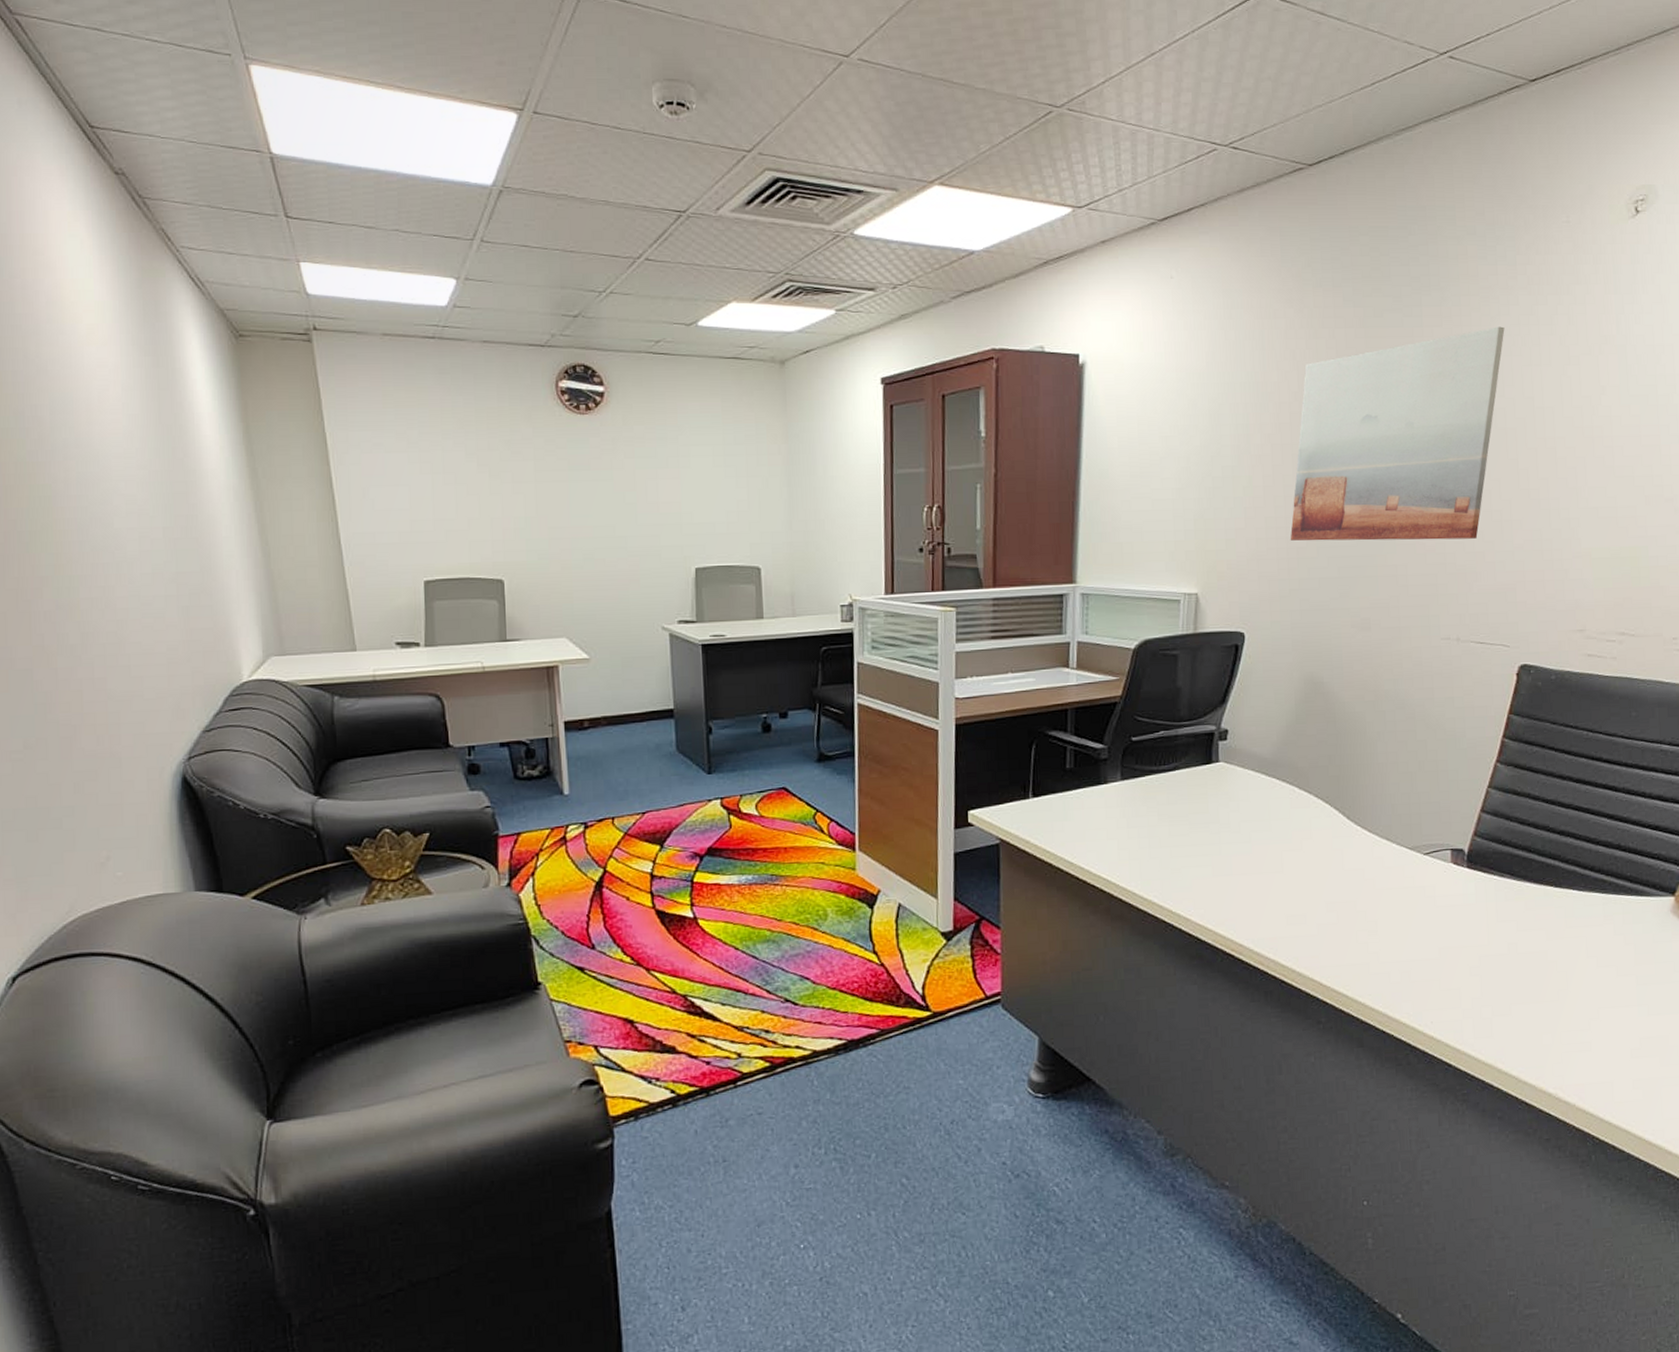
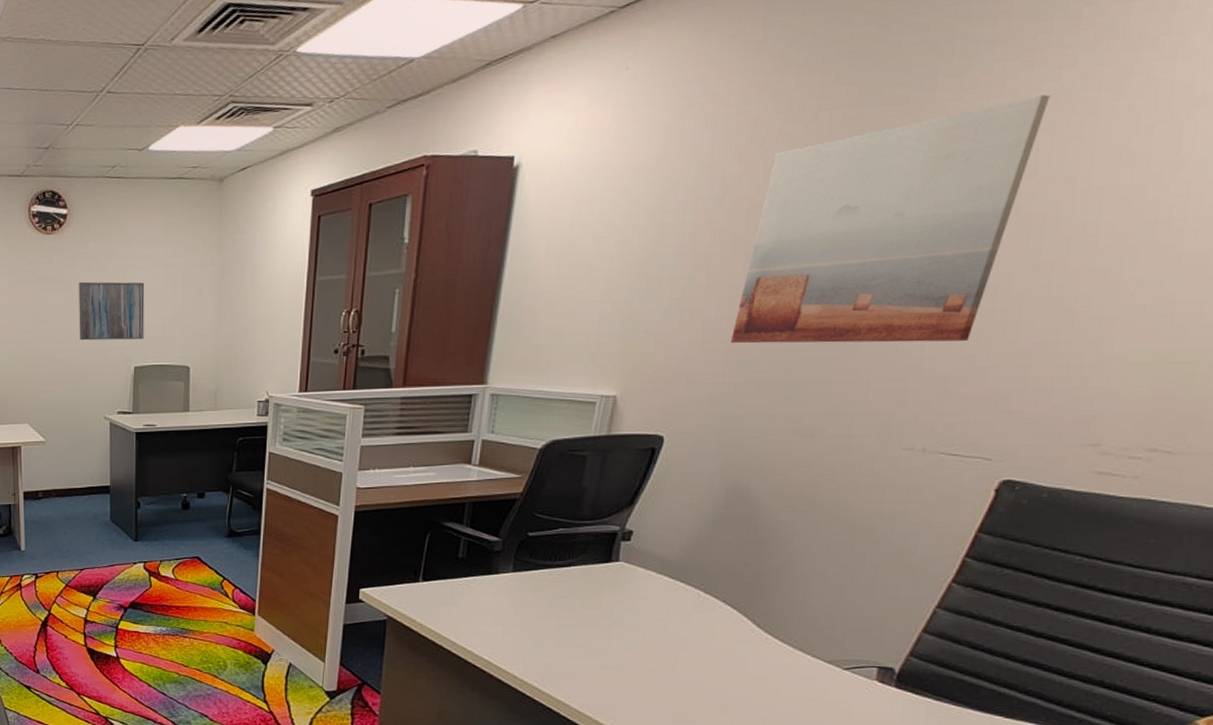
wall art: none [623,470,705,538] -> present [79,282,145,341]

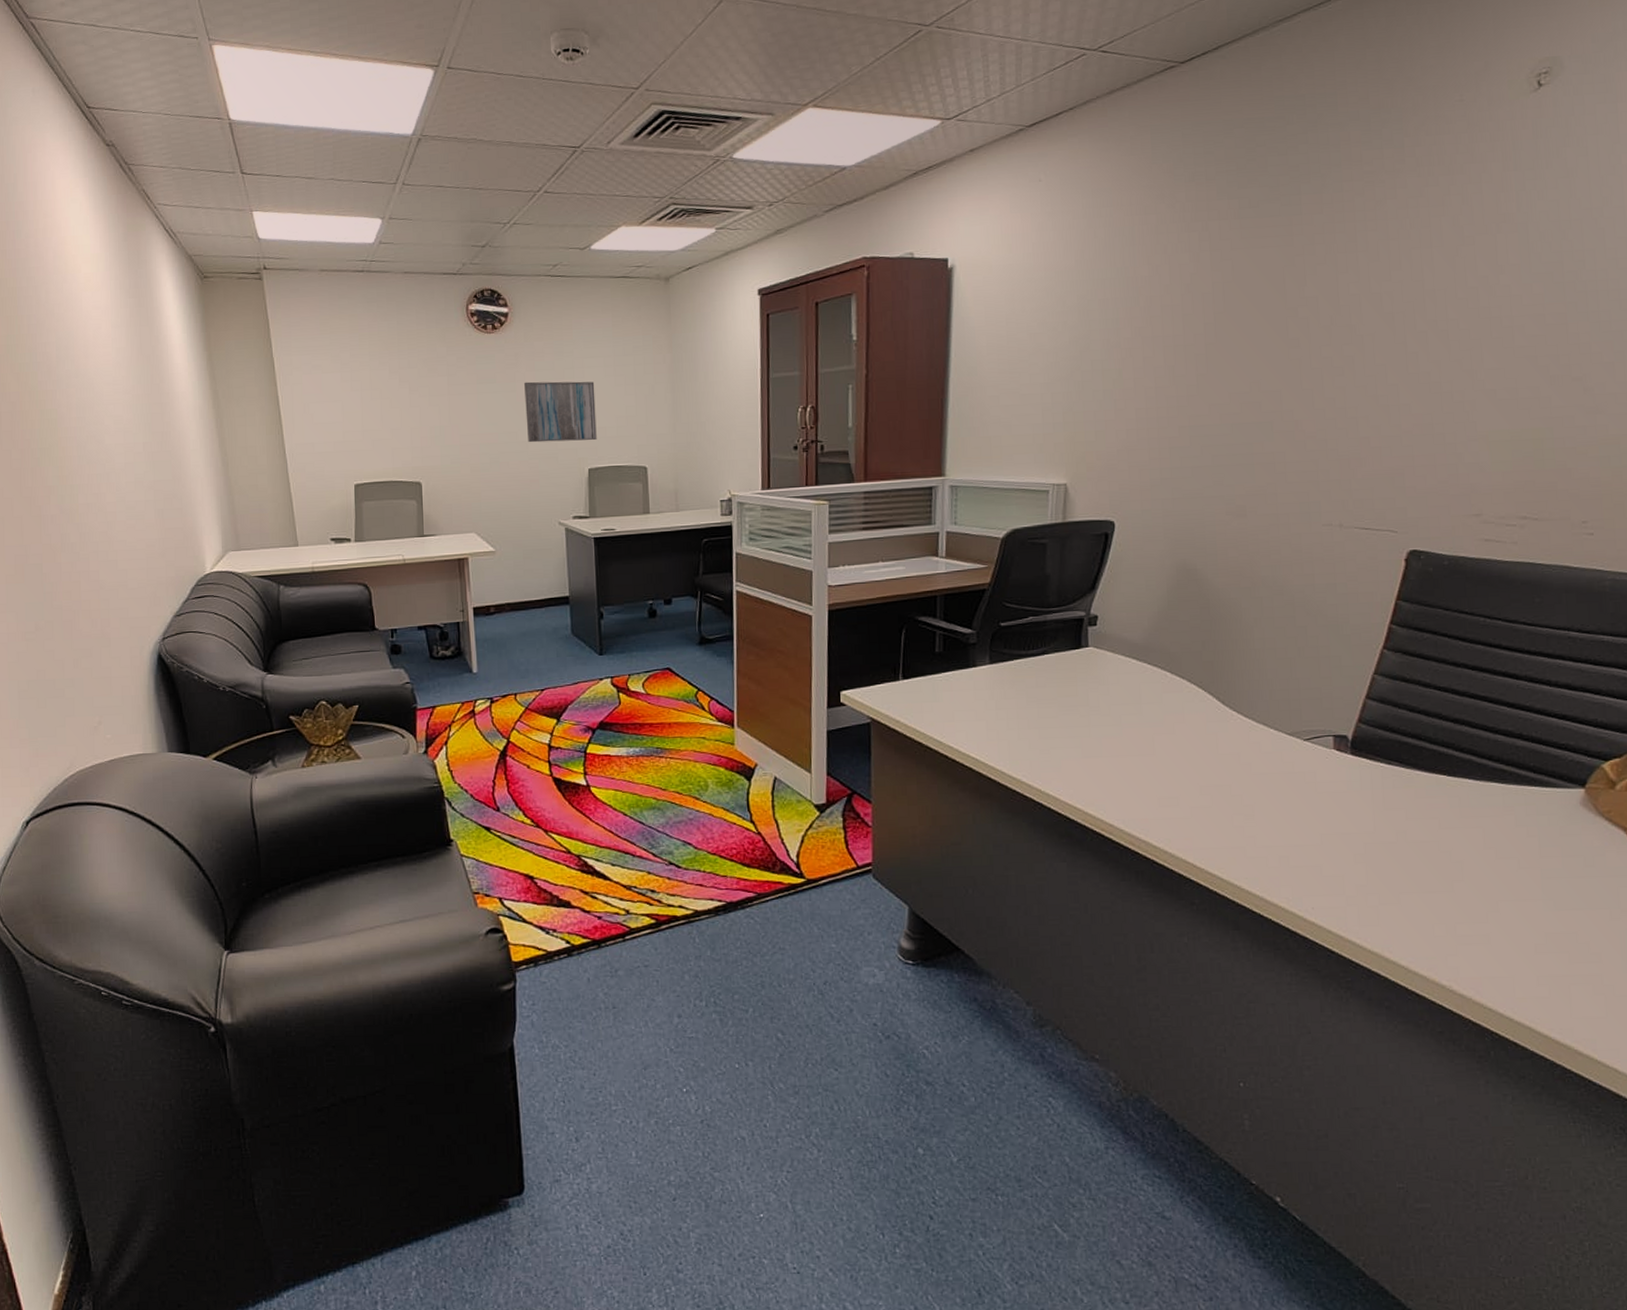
wall art: present [730,94,1050,344] -> none [1161,210,1392,431]

